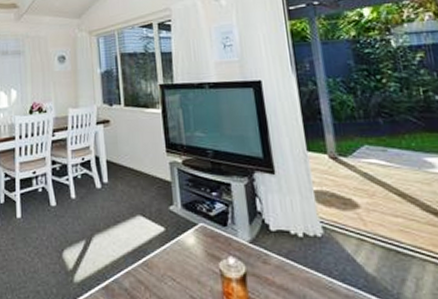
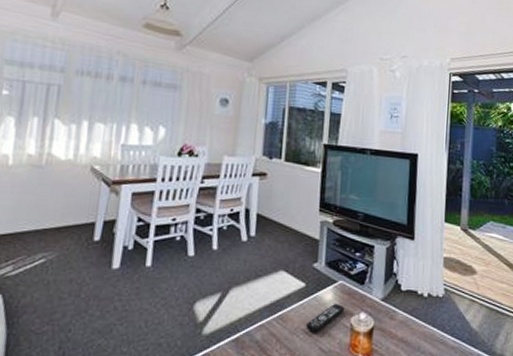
remote control: none [173,247,211,280] -> present [306,303,345,333]

